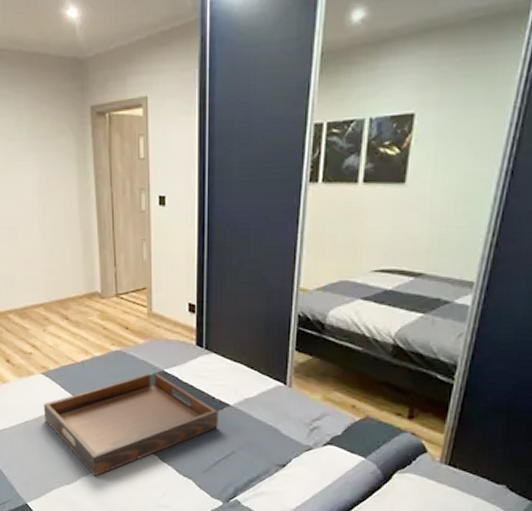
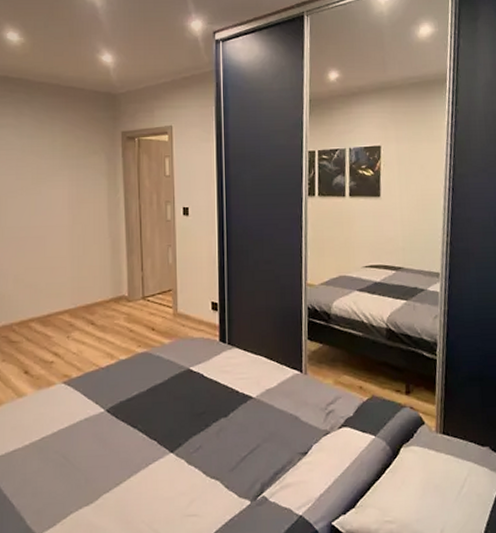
serving tray: present [43,373,218,477] -> none [63,372,243,492]

